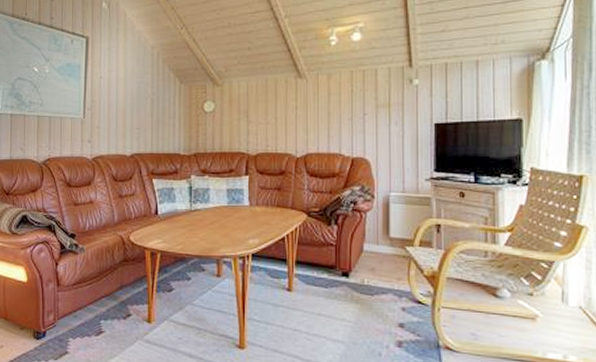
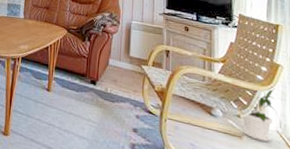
house plant: none [530,254,585,321] -> present [238,87,281,142]

